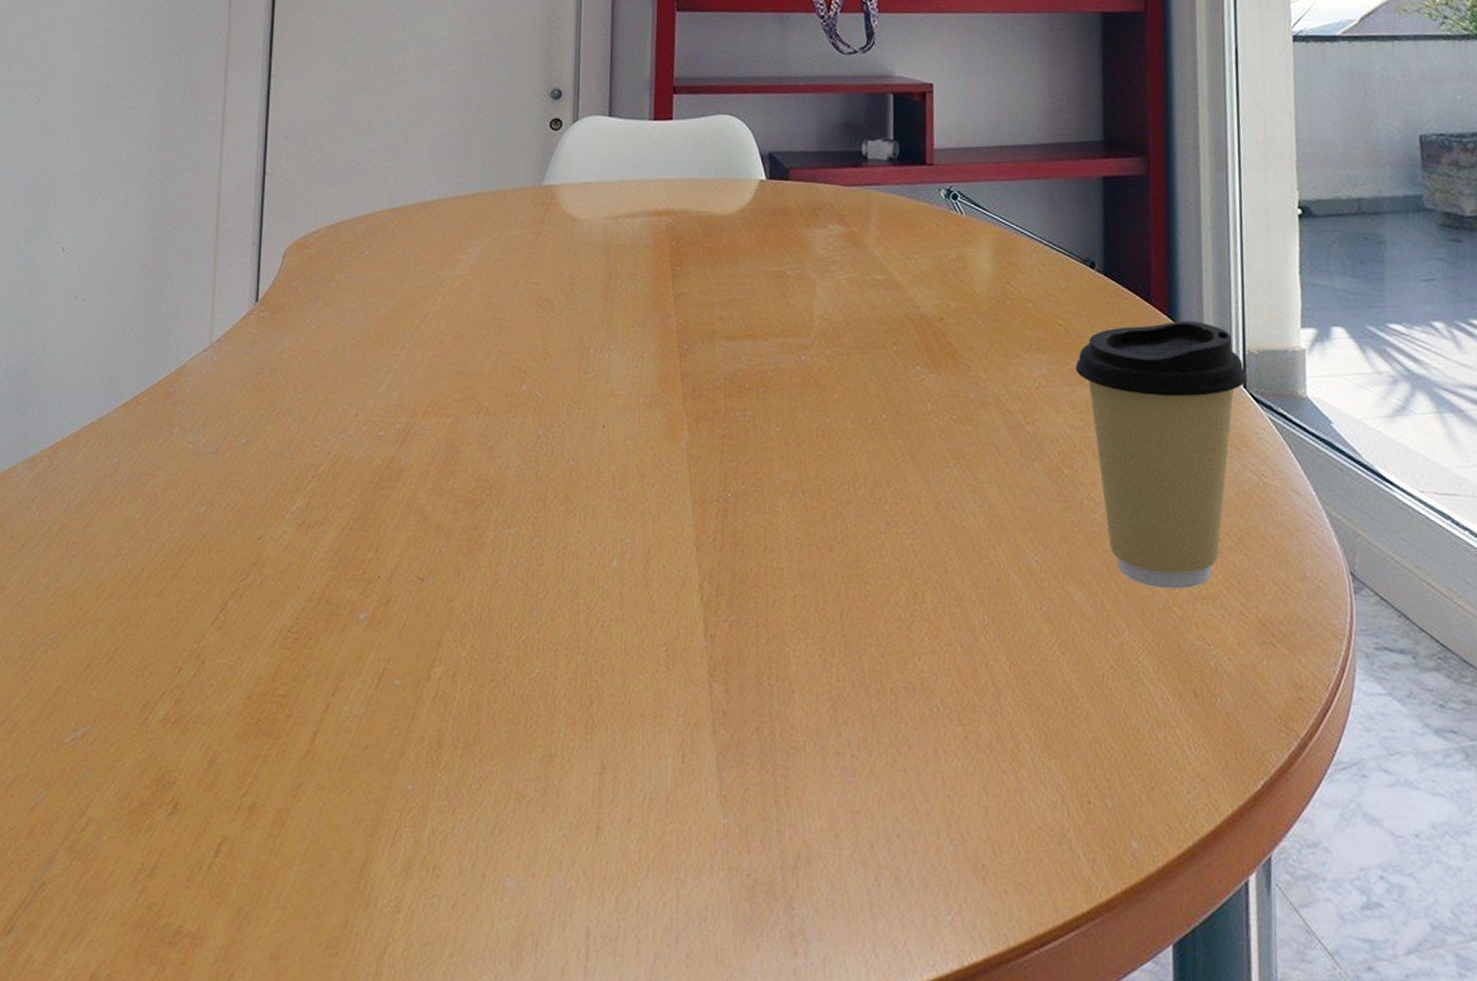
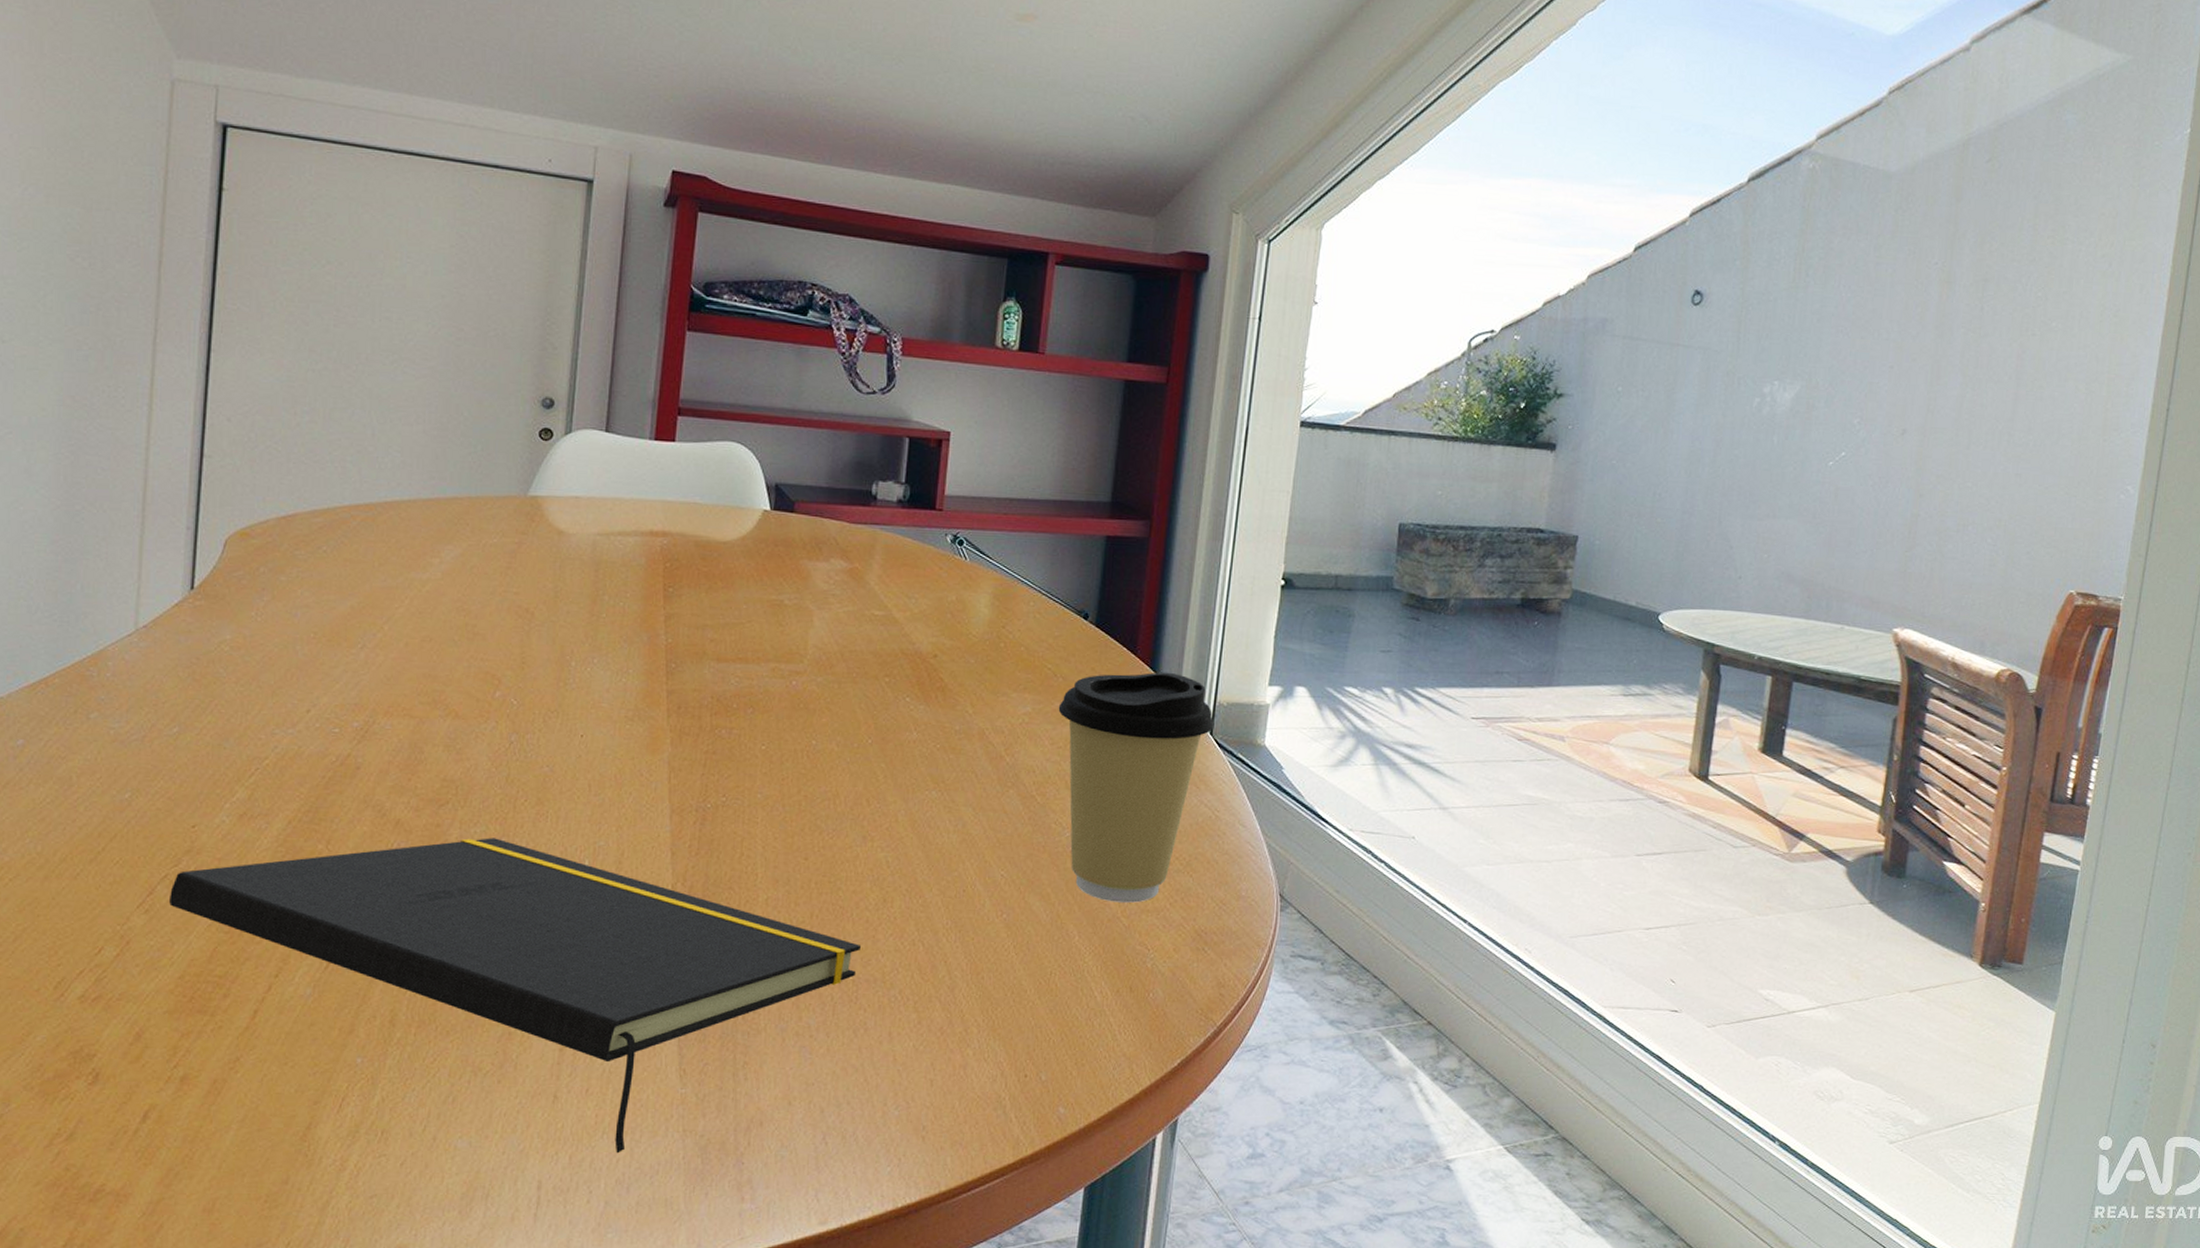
notepad: none [239,539,896,896] -> present [169,838,862,1154]

